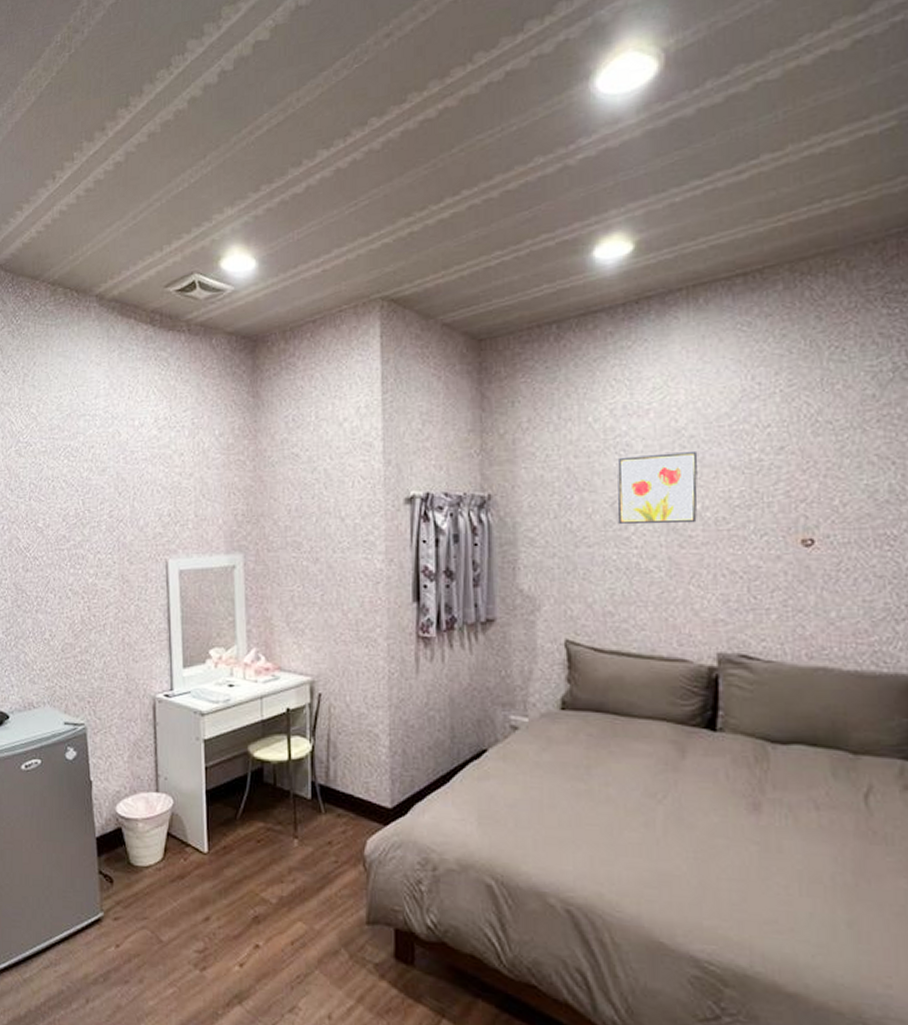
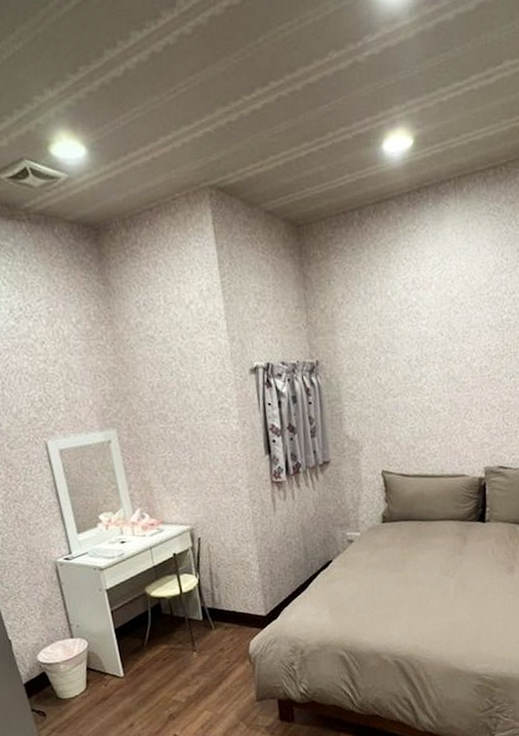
wall art: present [617,450,698,524] -> none [410,315,468,377]

